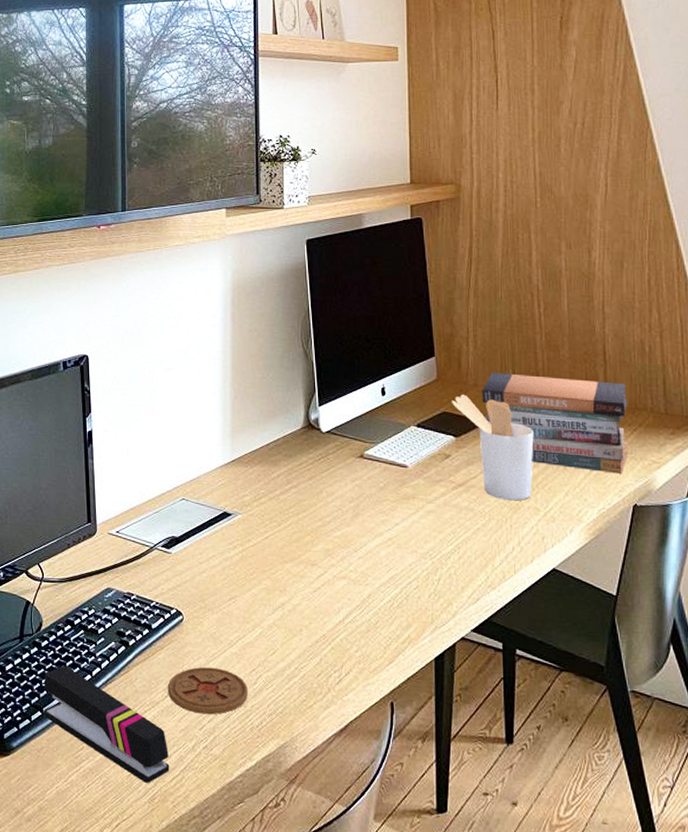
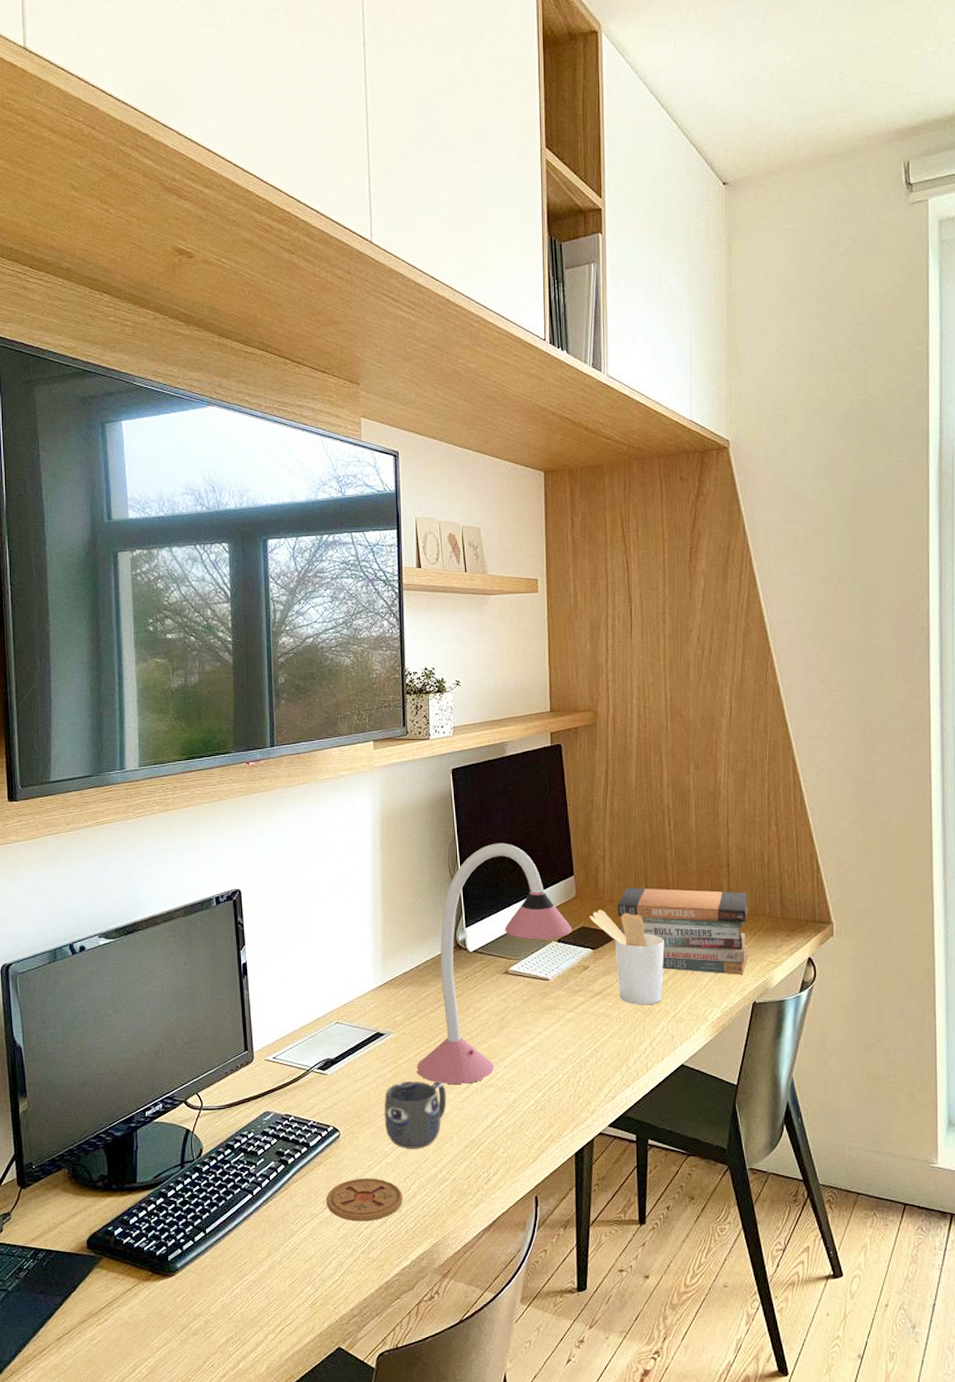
stapler: present [43,665,170,783] -> none [206,1187,330,1289]
mug: none [230,566,296,640] -> present [384,1082,447,1149]
desk lamp: none [265,318,433,574] -> present [416,843,572,1084]

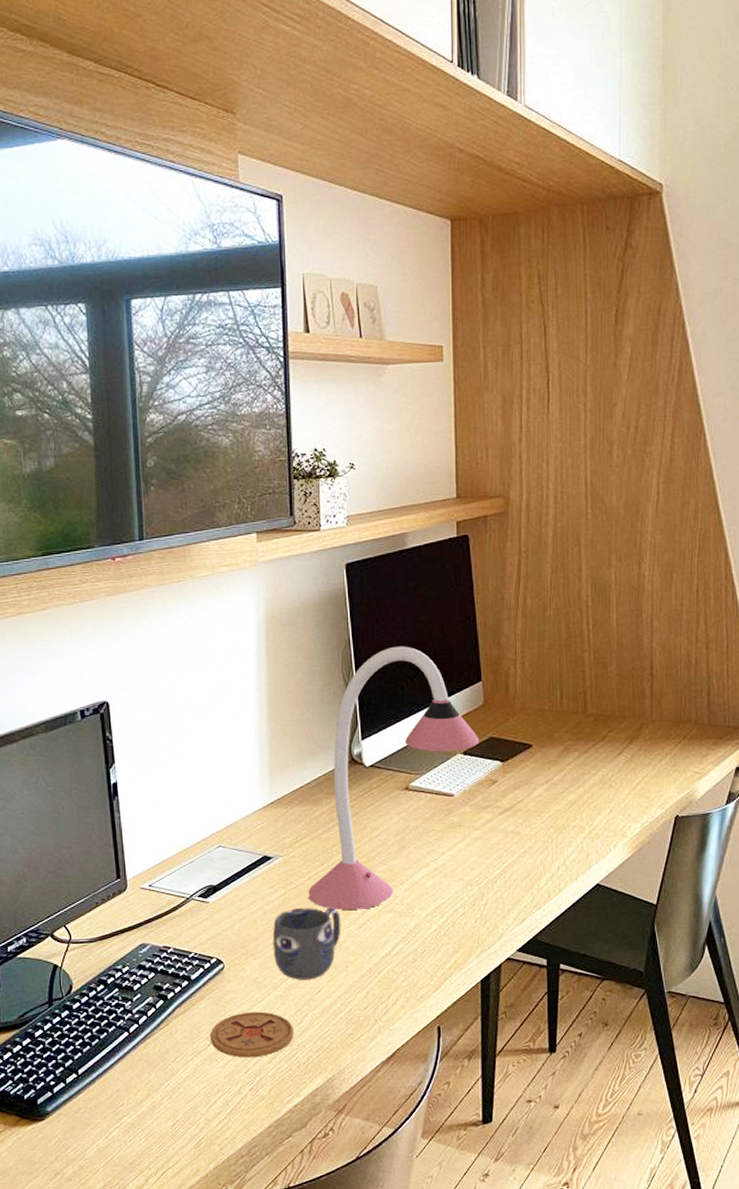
utensil holder: present [589,909,665,1005] -> none [498,718,581,822]
book stack: present [617,888,749,975] -> none [529,694,672,787]

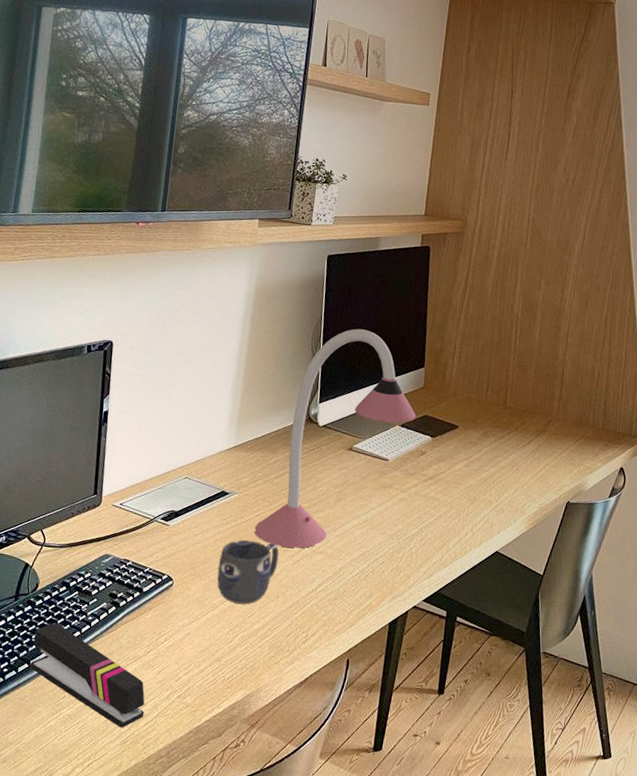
stapler: none [78,1025,215,1130] -> present [30,622,145,728]
coaster: present [210,1011,293,1058] -> none [150,626,224,668]

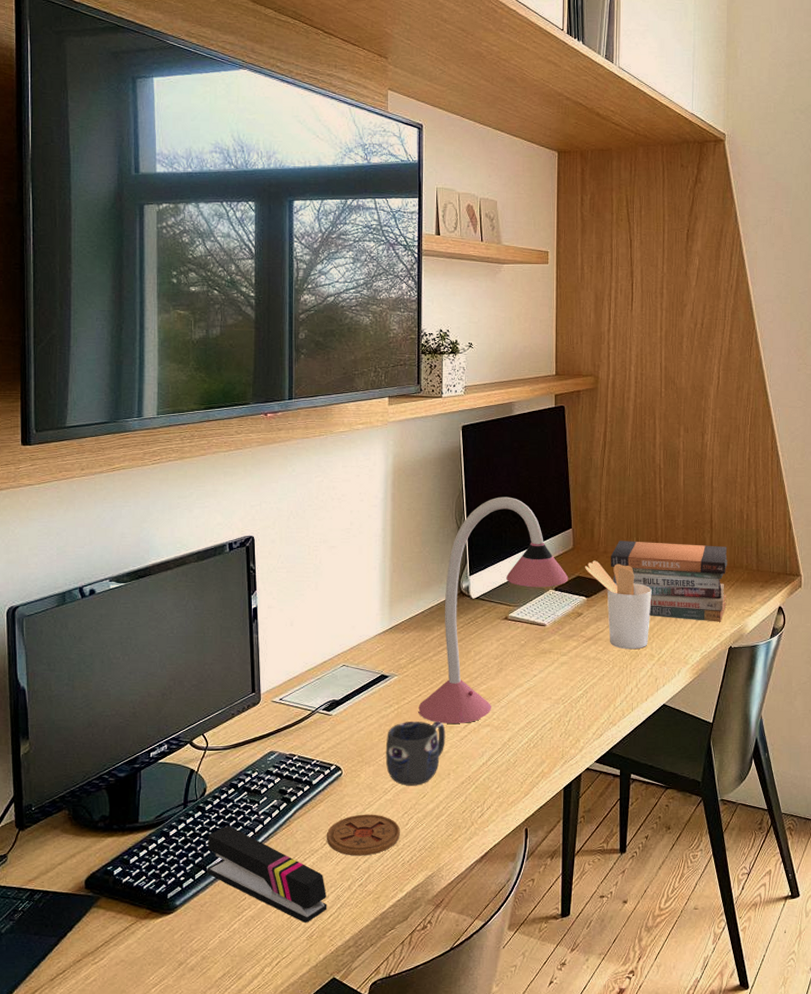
coaster: none [150,626,224,668] -> present [326,814,400,856]
utensil holder: none [432,401,497,494] -> present [584,560,652,650]
book stack: none [458,385,575,476] -> present [610,541,728,622]

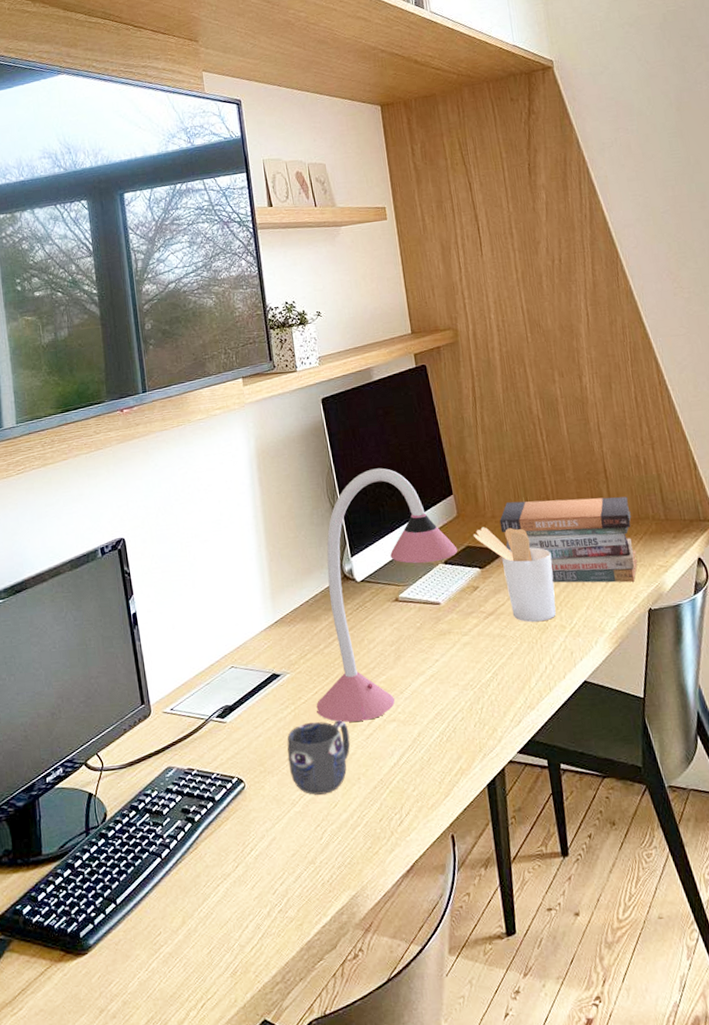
stapler: present [207,825,327,923] -> none [114,852,248,957]
coaster: present [326,814,400,856] -> none [237,829,316,879]

